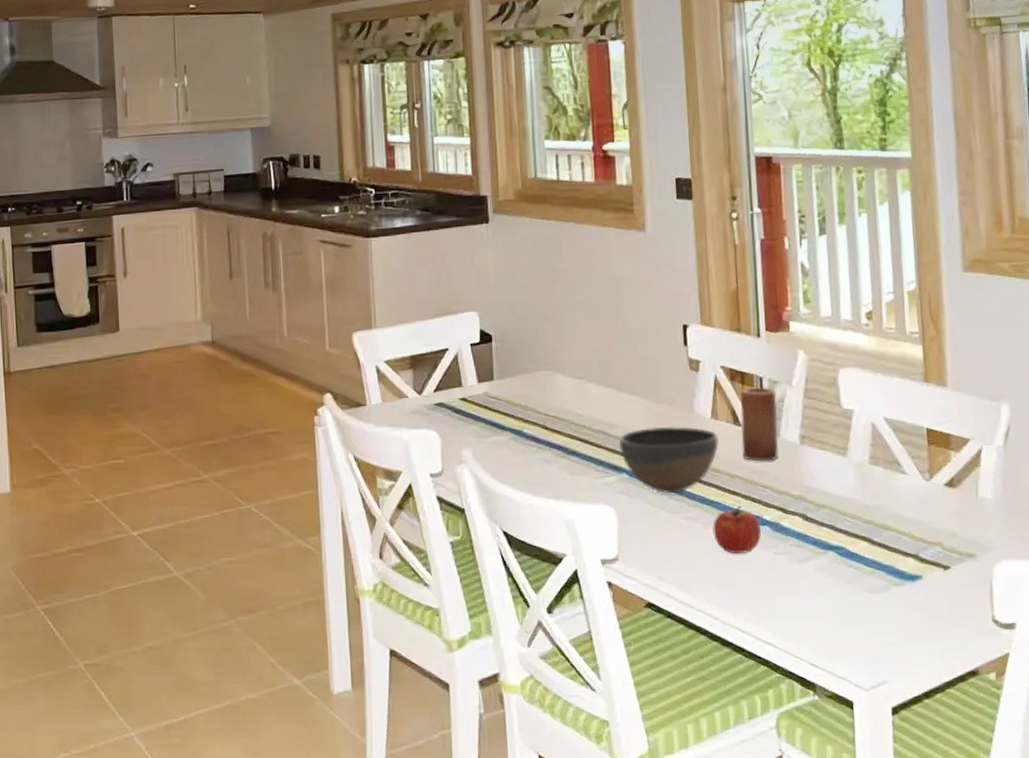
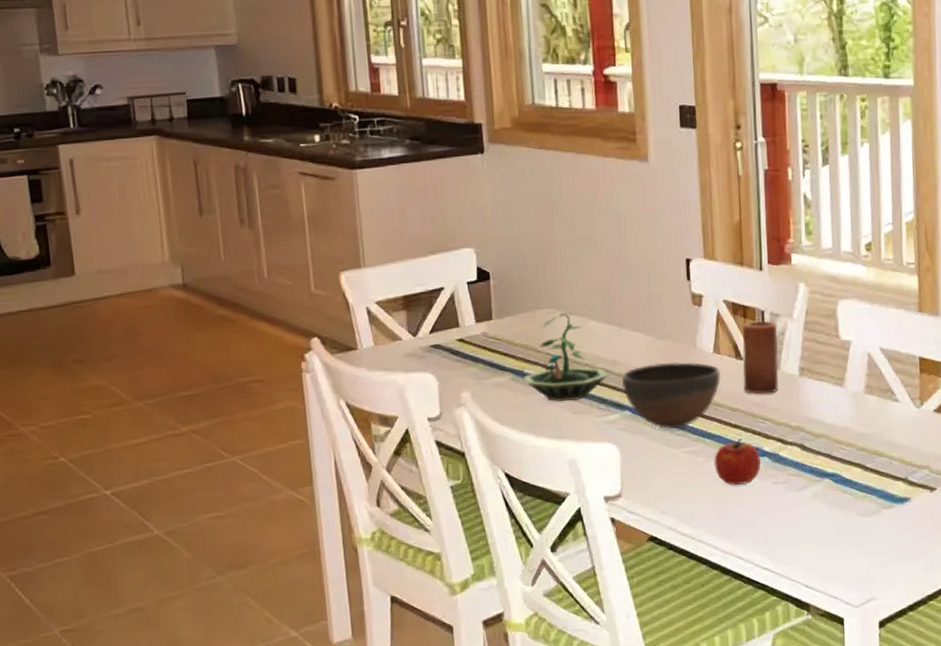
terrarium: none [522,374,606,462] -> present [523,312,608,401]

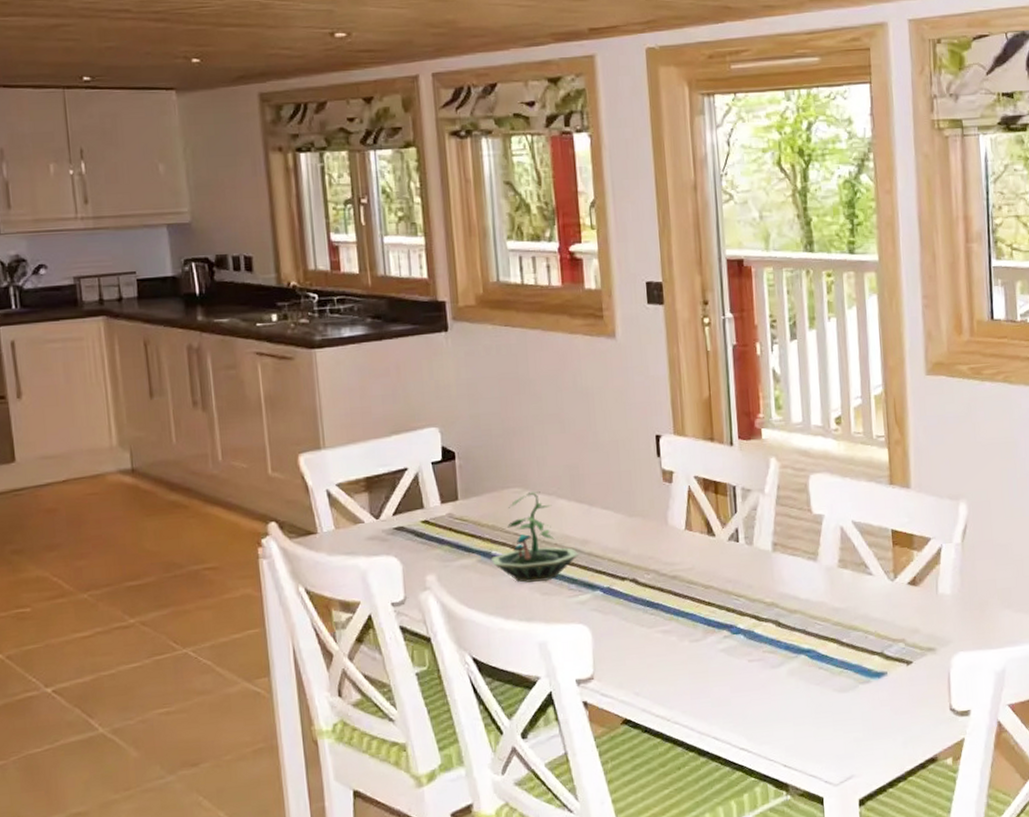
bowl: present [621,361,721,430] -> none [591,539,694,609]
fruit: present [714,438,761,486] -> none [688,616,736,665]
candle: present [742,320,779,395] -> none [714,495,753,571]

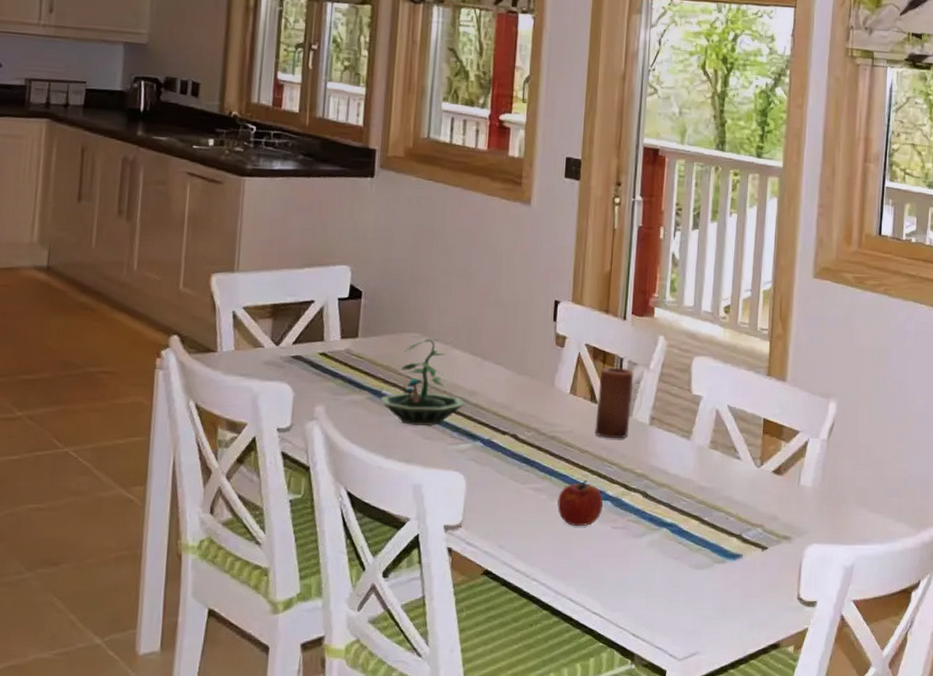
fruit: none [688,616,736,665] -> present [557,480,603,527]
candle: none [714,495,753,571] -> present [595,367,634,439]

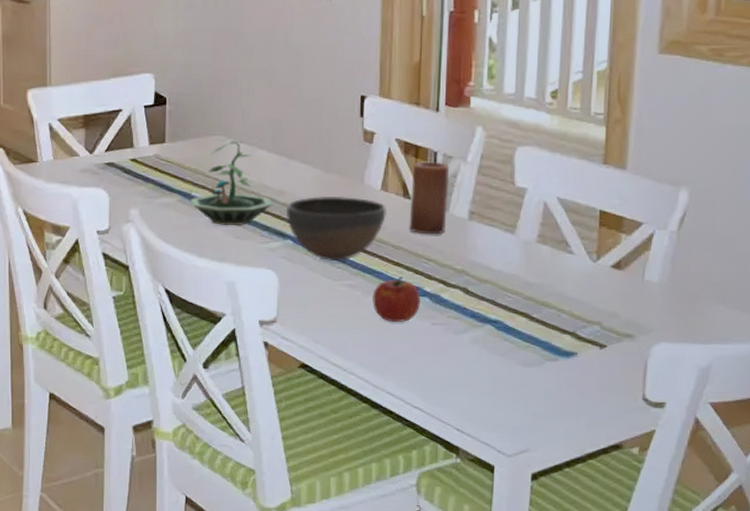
bowl: none [476,397,575,465] -> present [285,195,387,262]

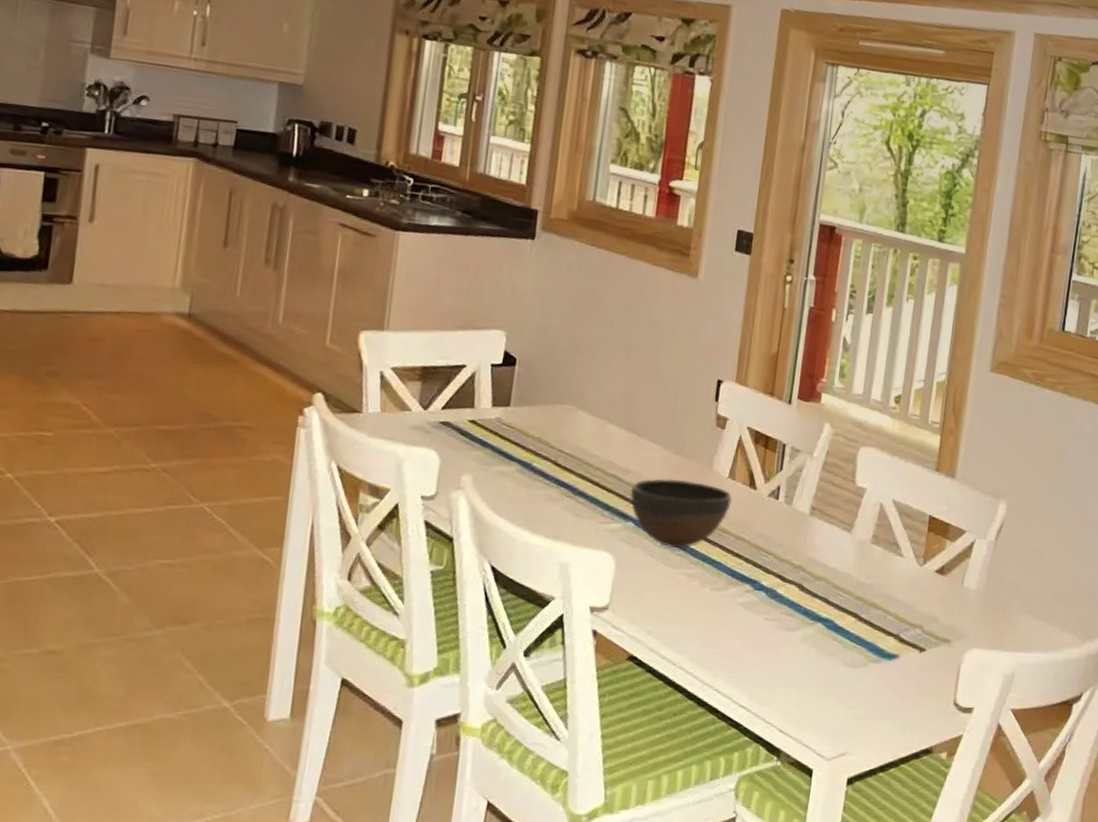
terrarium: present [190,140,273,226] -> none [530,411,618,504]
fruit: present [372,276,420,323] -> none [709,568,757,617]
candle: present [409,161,450,235] -> none [752,452,797,528]

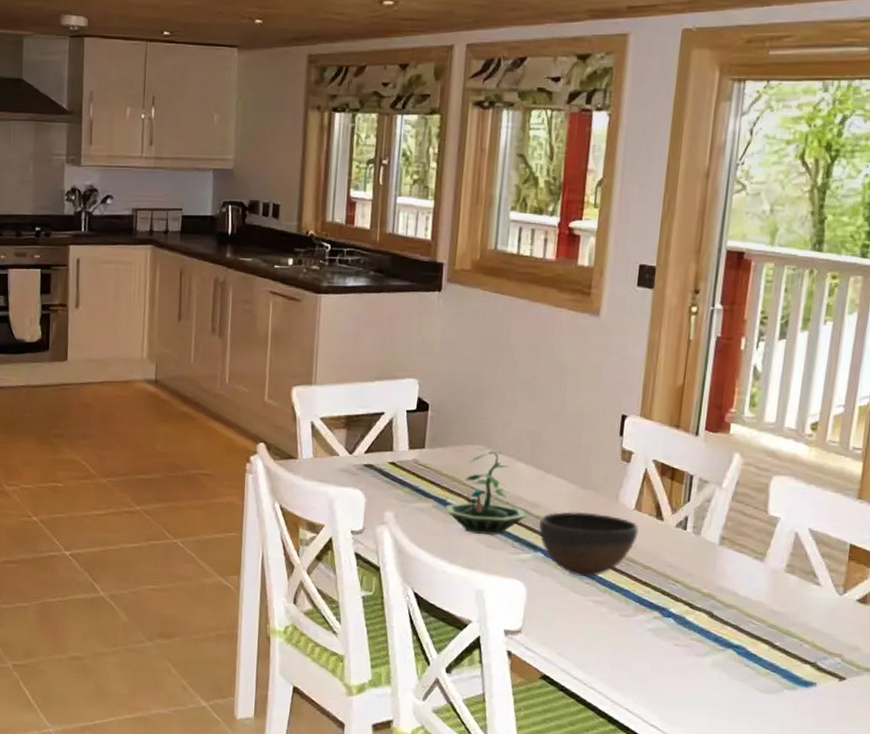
terrarium: none [530,411,618,504] -> present [445,450,527,536]

